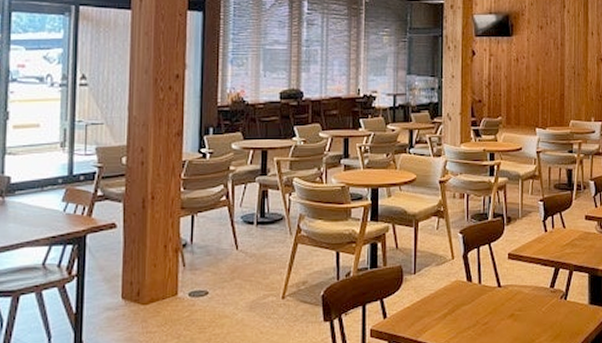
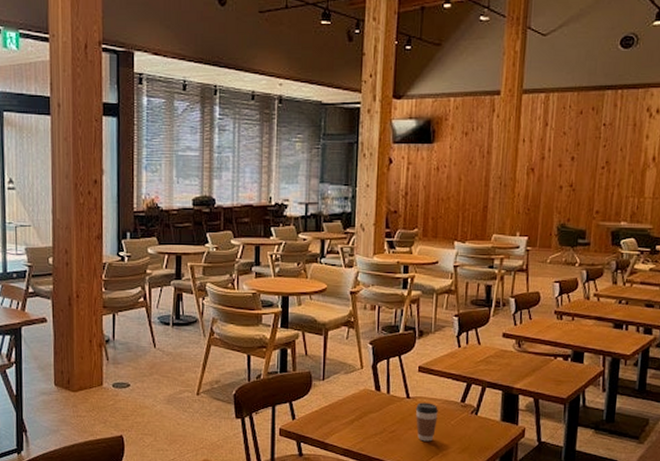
coffee cup: none [507,290,529,332] -> present [415,402,438,442]

